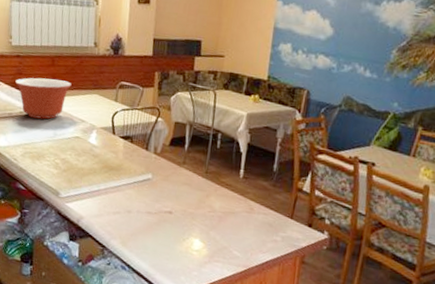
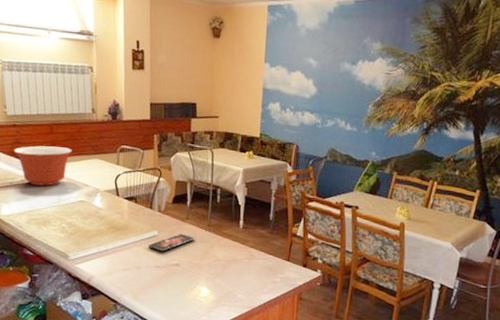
smartphone: none [140,178,191,197] -> present [147,233,195,252]

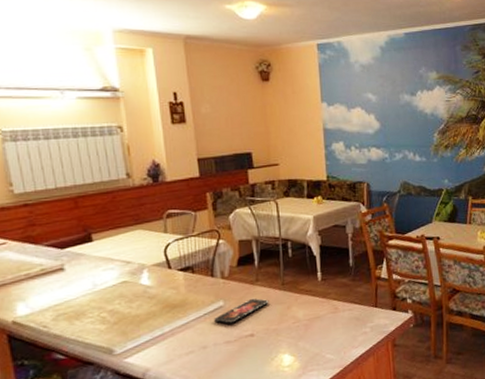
mixing bowl: present [13,145,72,186] -> none [26,222,106,273]

